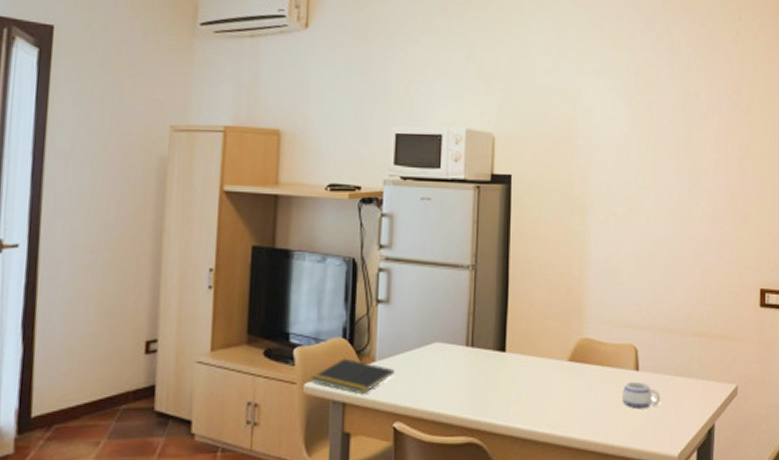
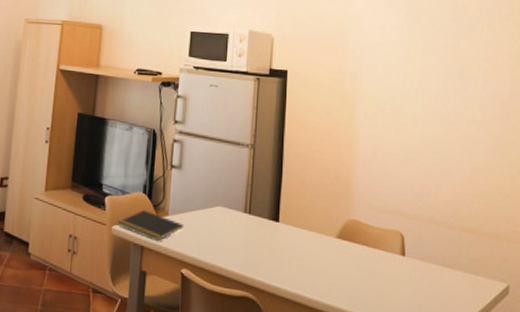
mug: present [622,381,661,408] -> none [388,265,427,292]

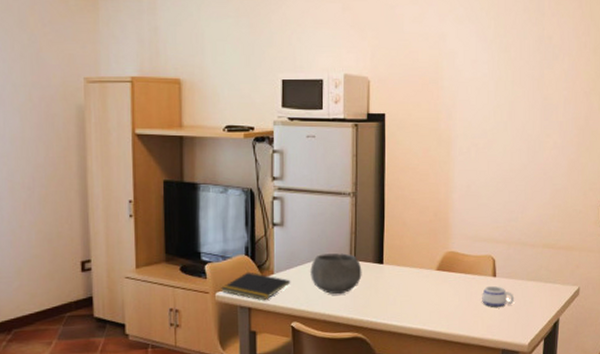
bowl: none [204,202,257,248] -> present [310,253,362,295]
mug: none [388,265,427,292] -> present [482,285,515,307]

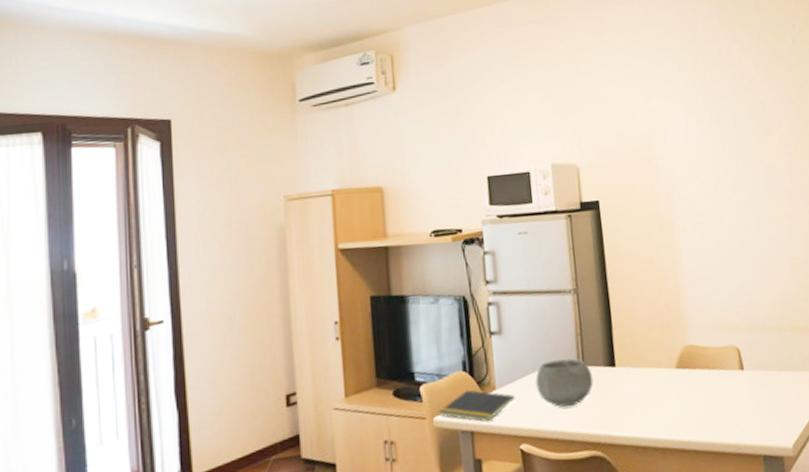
mug: present [482,285,515,307] -> none [731,380,769,406]

